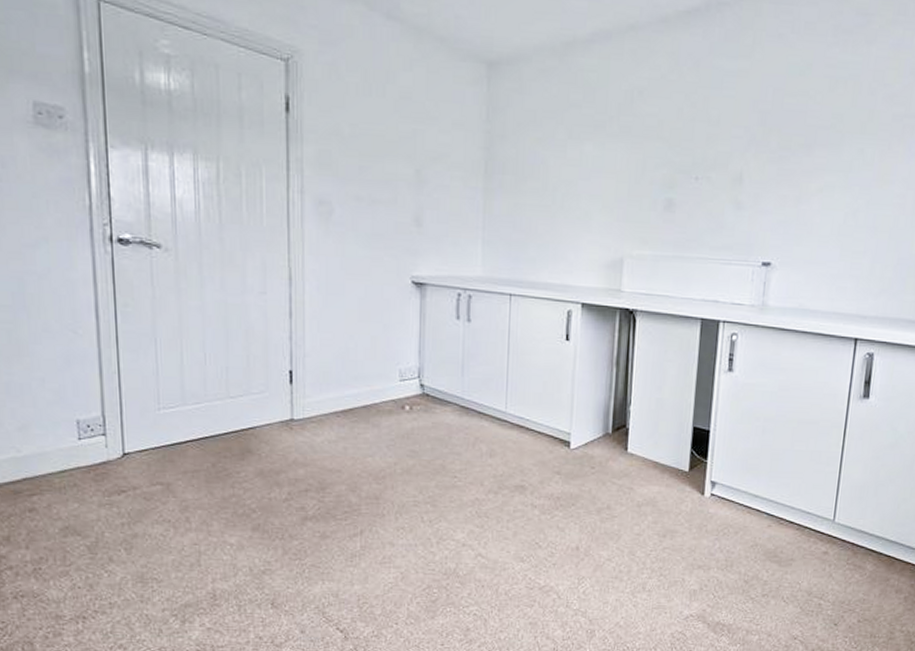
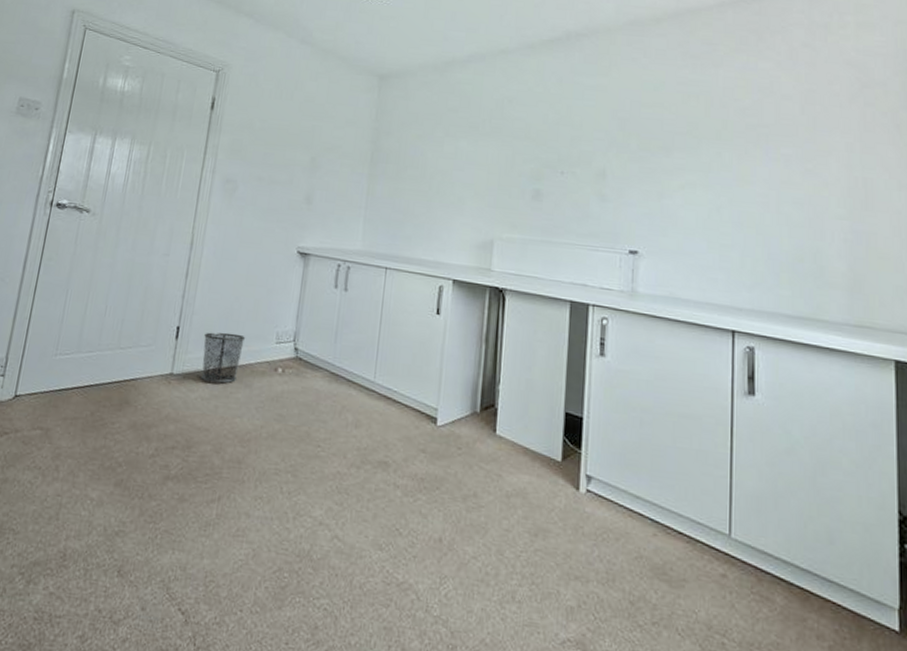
waste bin: none [321,373,367,425] -> present [201,332,246,383]

